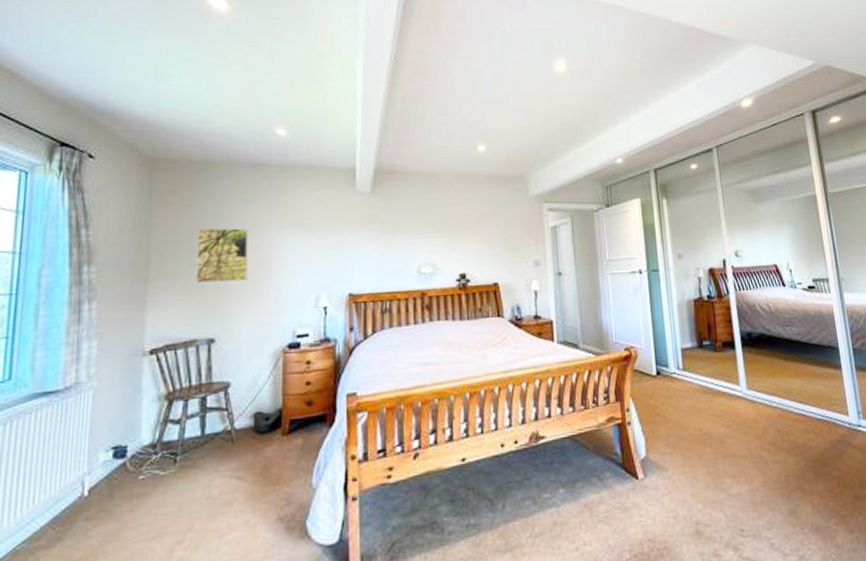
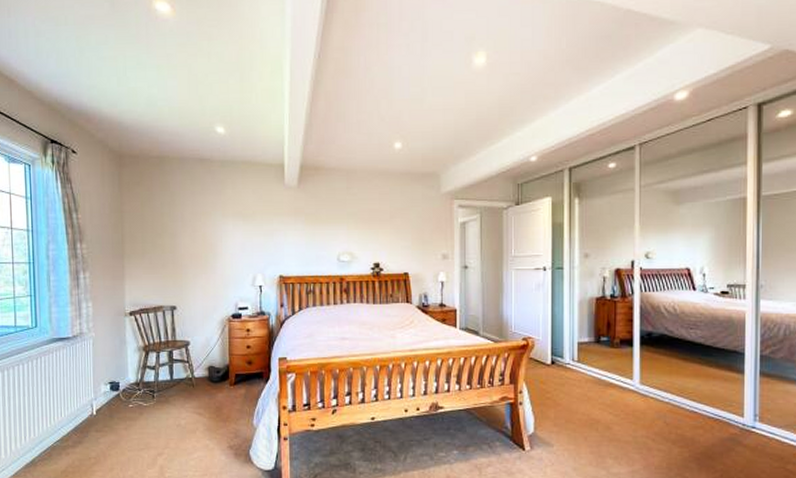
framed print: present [196,228,249,283] -> none [158,215,199,260]

